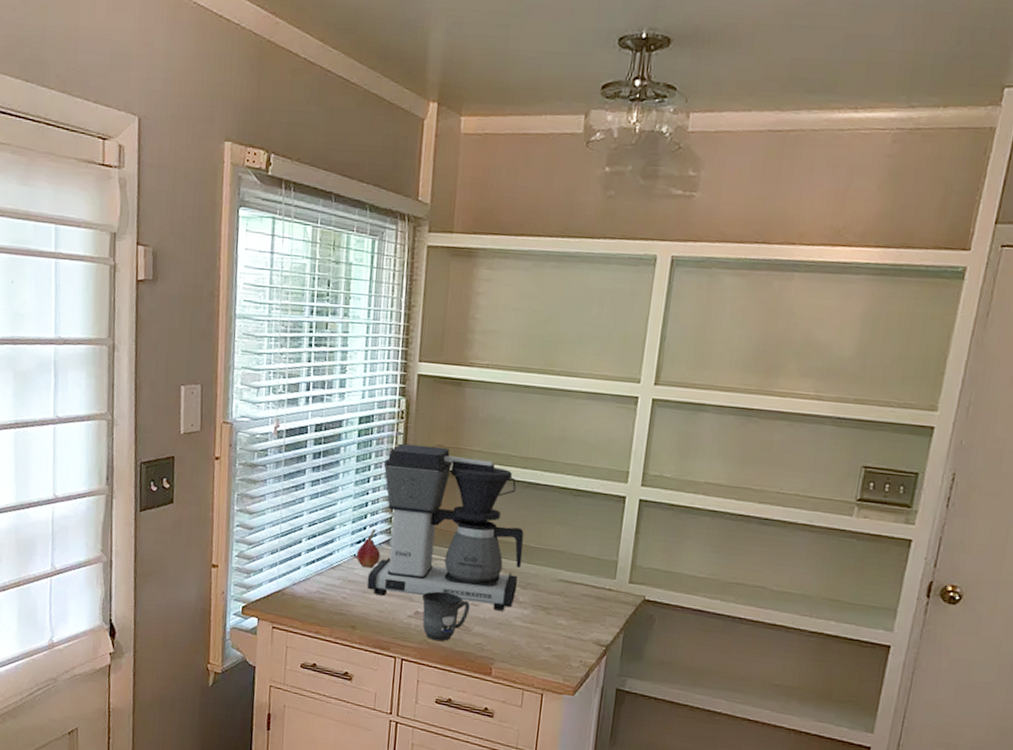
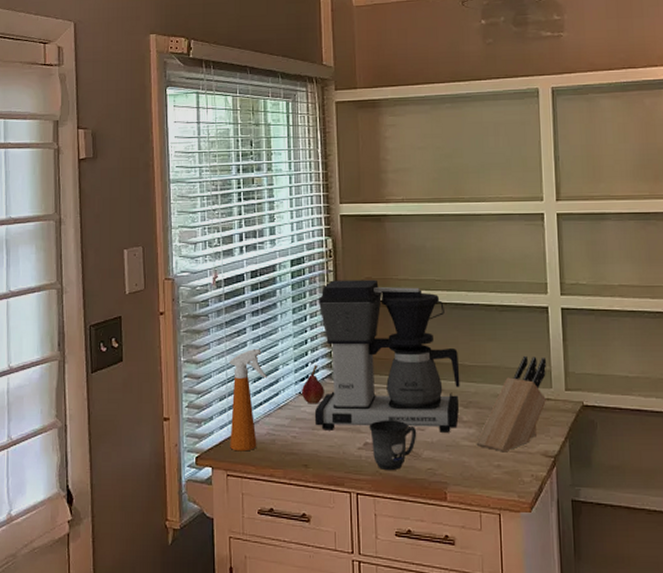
spray bottle: none [278,505,324,607] -> present [228,348,268,452]
knife block: none [529,543,615,637] -> present [476,355,547,453]

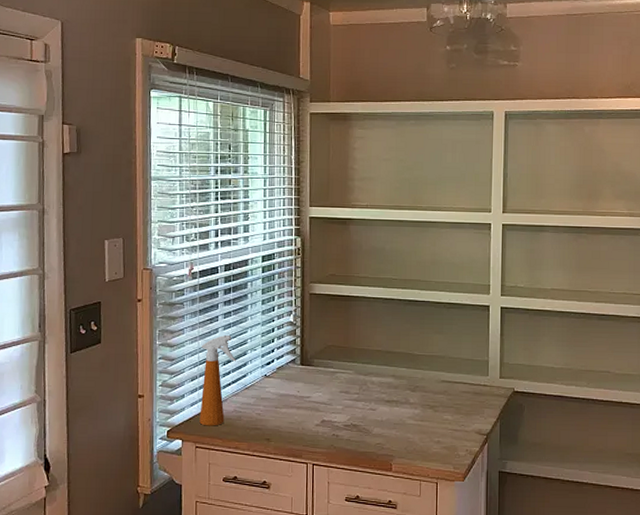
fruit: present [301,365,324,404] -> none [266,351,288,386]
coffee maker: present [314,279,460,433] -> none [278,275,410,413]
mug: present [369,420,417,471] -> none [326,400,369,445]
knife block: present [476,355,547,453] -> none [420,347,486,430]

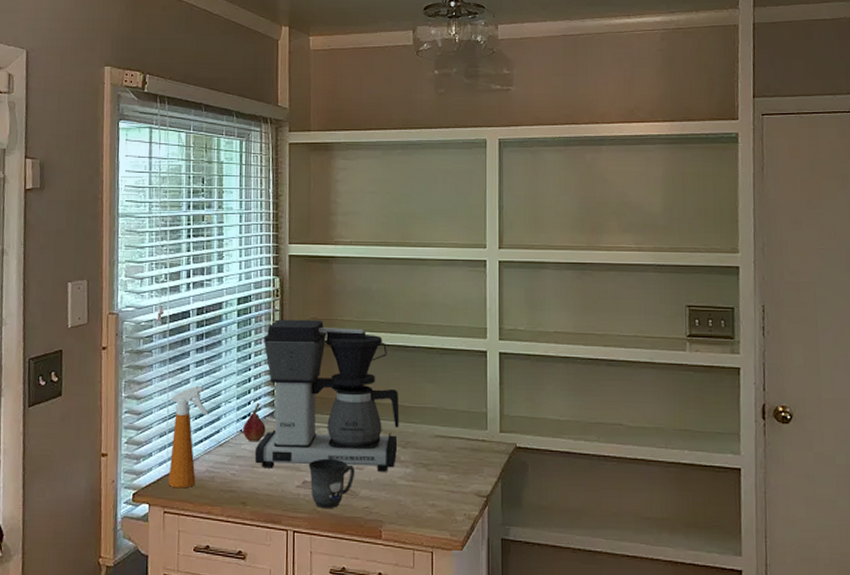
fruit: none [266,351,288,386] -> present [242,403,266,442]
coffee maker: none [278,275,410,413] -> present [254,319,400,472]
mug: none [326,400,369,445] -> present [308,458,355,509]

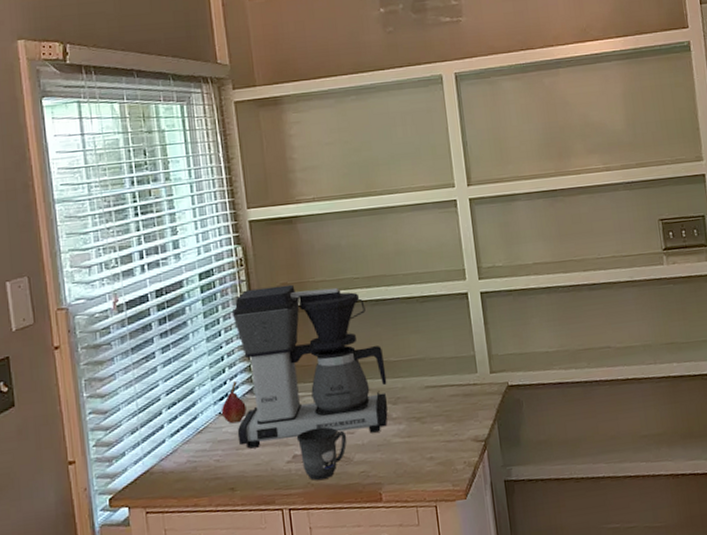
spray bottle: present [168,385,210,489] -> none [138,372,184,486]

